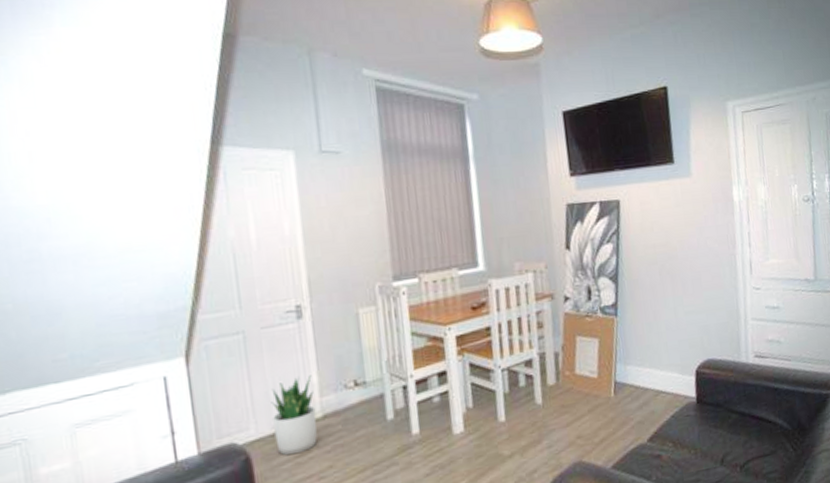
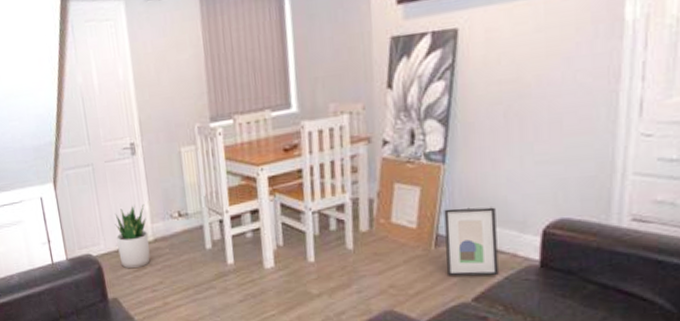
picture frame: none [619,353,667,421] -> present [444,207,499,277]

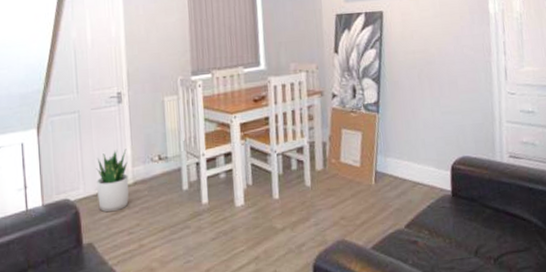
picture frame: present [444,207,499,277] -> none [380,148,423,207]

